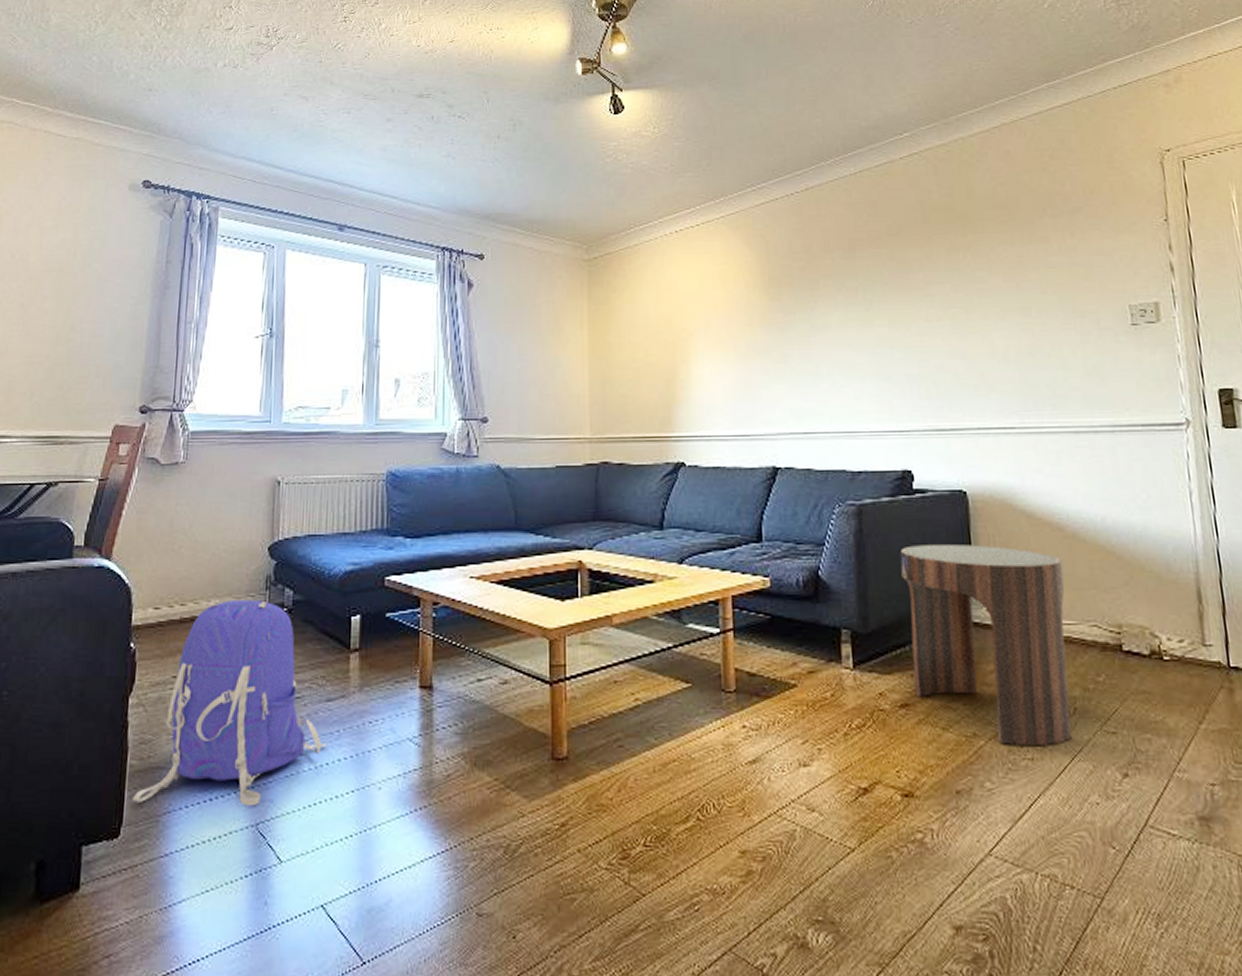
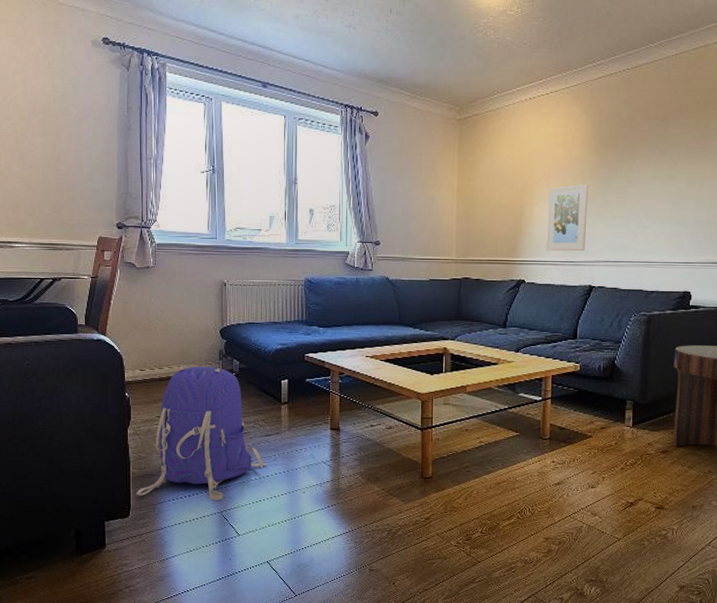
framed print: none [708,334,763,423] -> present [546,184,589,252]

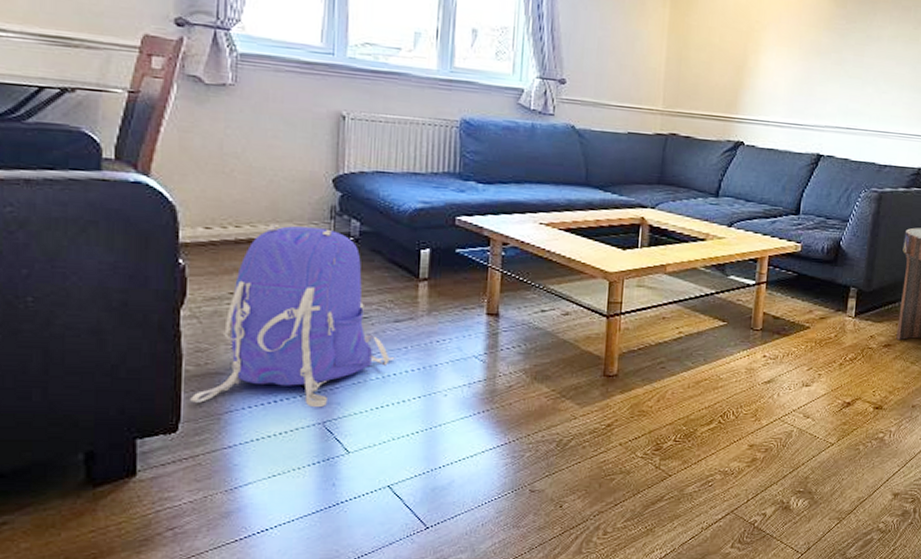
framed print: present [546,184,589,252] -> none [771,35,824,113]

